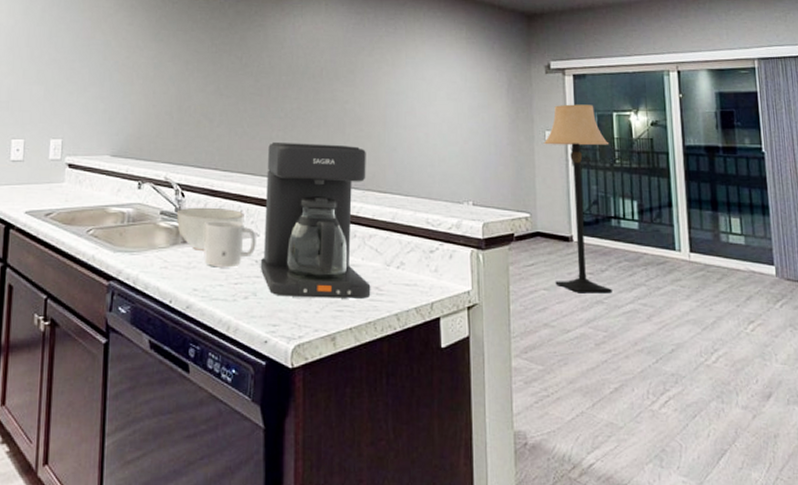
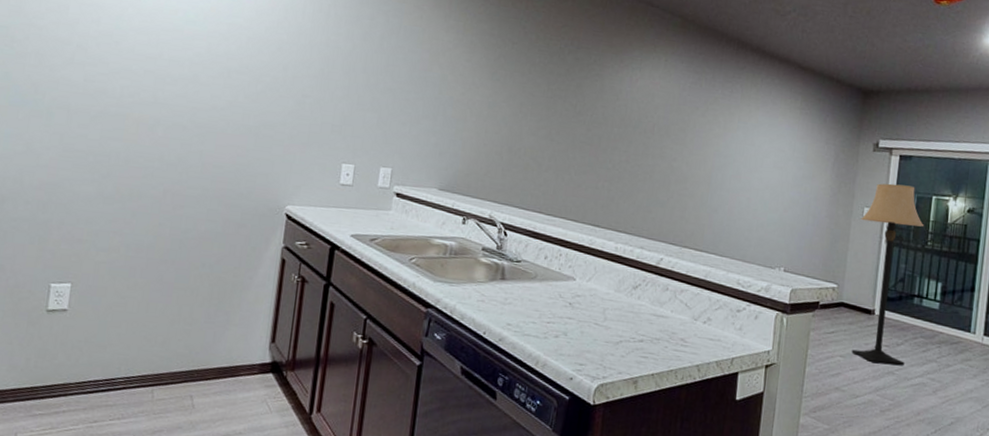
bowl: present [176,207,244,252] -> none [497,246,563,290]
mug: present [204,221,256,268] -> none [520,261,572,308]
coffee maker: present [260,143,371,299] -> none [573,192,688,349]

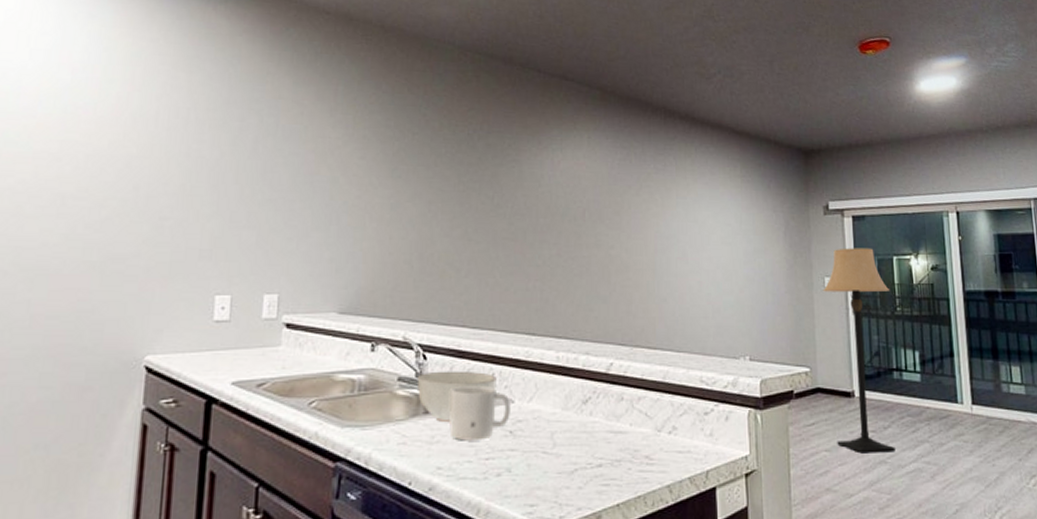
bowl: none [497,246,563,290] -> present [416,370,497,423]
mug: none [520,261,572,308] -> present [449,386,510,441]

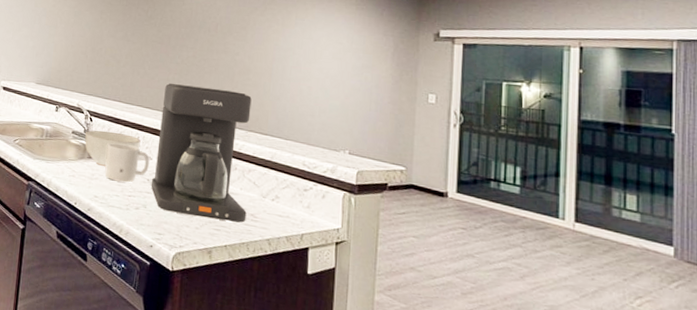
coffee maker: none [515,294,640,472] -> present [151,83,252,223]
lamp: present [823,248,895,454] -> none [425,71,496,250]

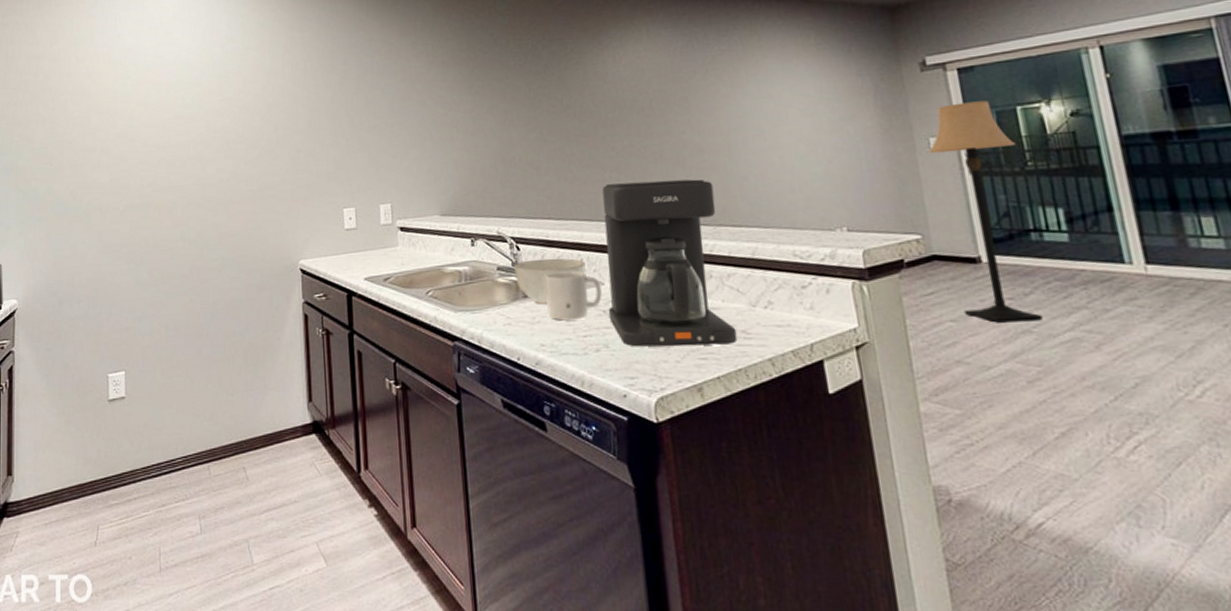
lamp: none [425,71,496,250] -> present [928,100,1043,323]

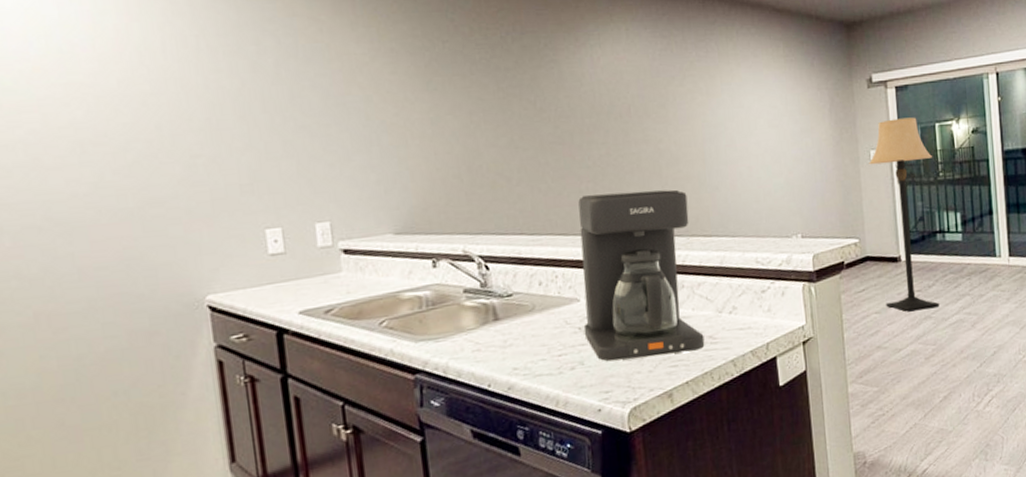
bowl: present [513,258,586,306] -> none [482,276,561,327]
mug: present [544,271,602,321] -> none [516,289,578,342]

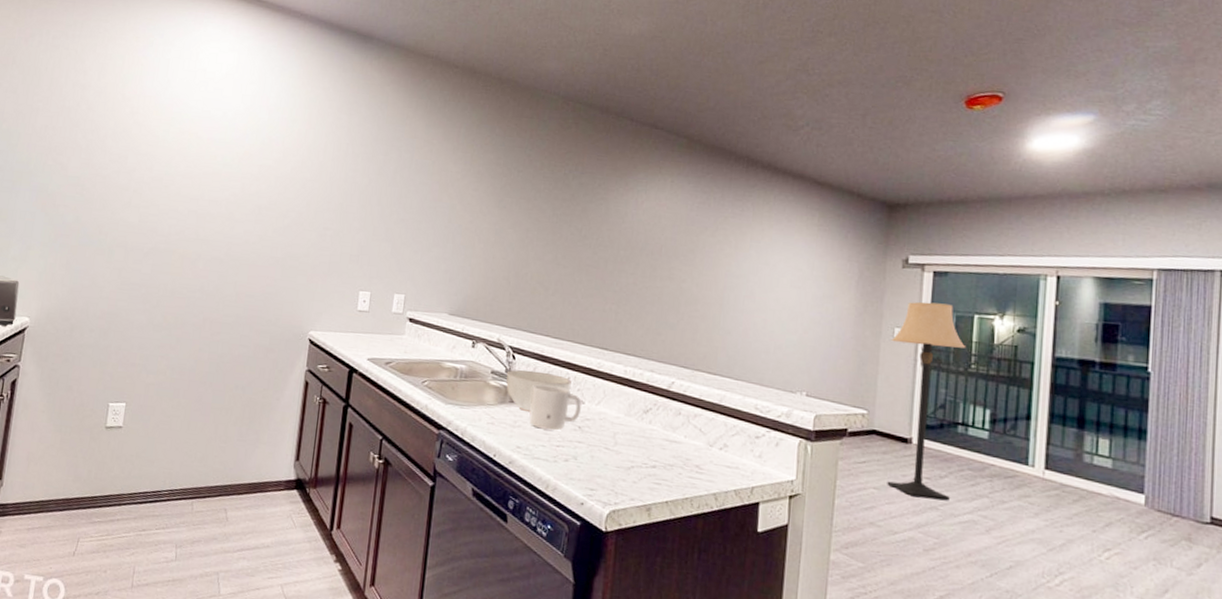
bowl: none [482,276,561,327] -> present [506,369,572,413]
mug: none [516,289,578,342] -> present [529,384,581,431]
coffee maker: present [578,189,705,362] -> none [582,315,699,476]

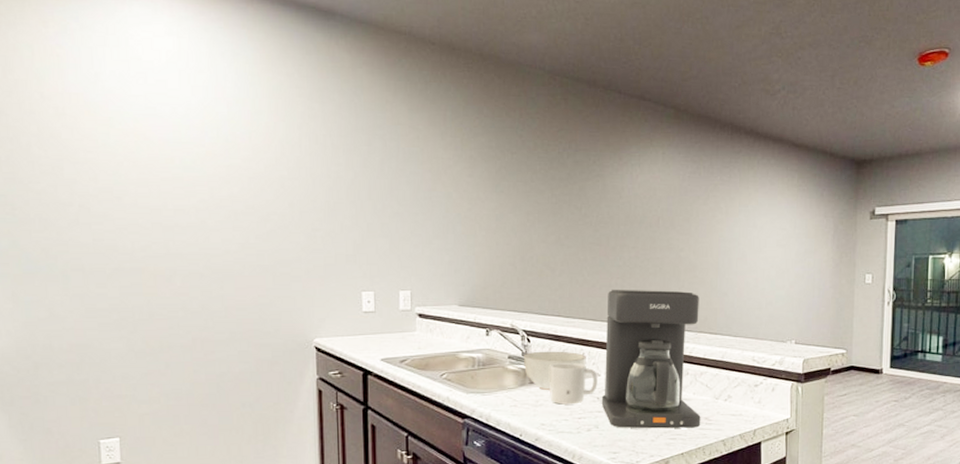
coffee maker: none [582,315,699,476] -> present [601,290,701,429]
lamp: present [887,302,967,501] -> none [863,248,923,418]

